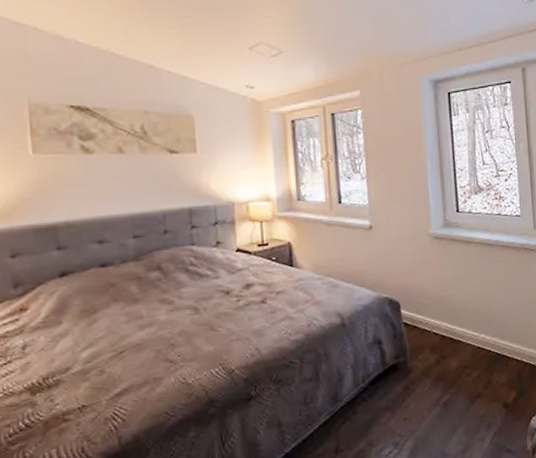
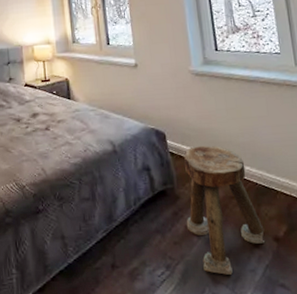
stool: none [417,313,495,447] -> present [184,145,266,275]

